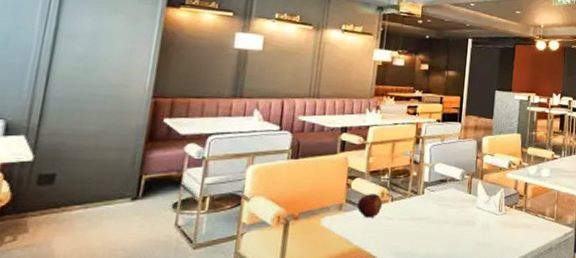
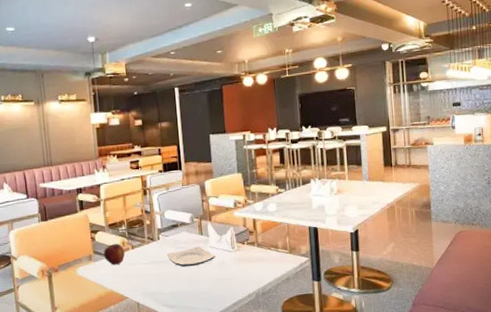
plate: none [429,206,481,227] -> present [167,246,216,267]

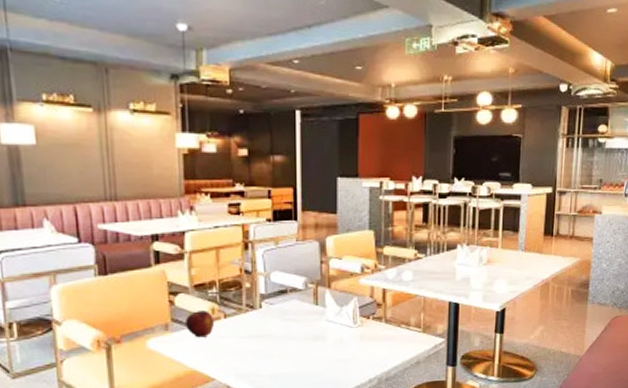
plate: present [167,246,216,267] -> none [270,319,333,344]

